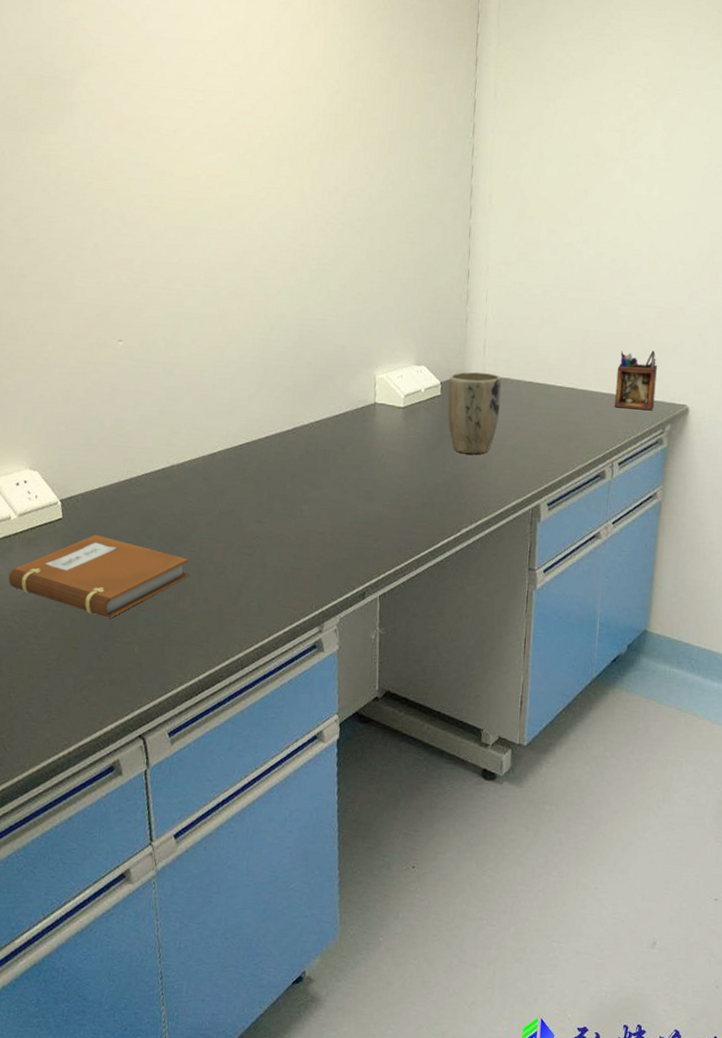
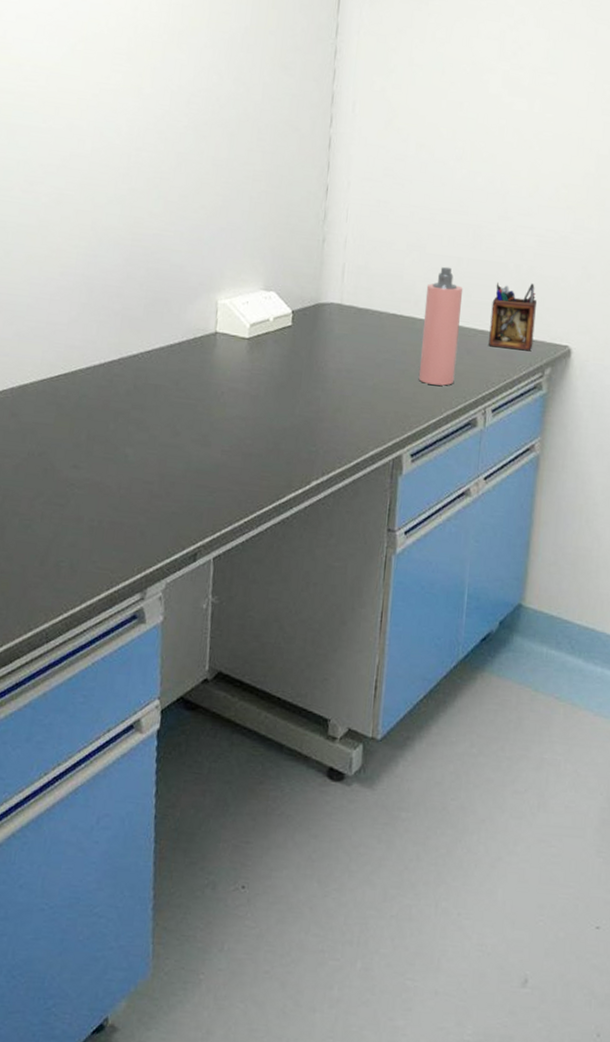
plant pot: present [447,371,501,454] -> none [299,300,361,395]
spray bottle: none [553,338,592,444] -> present [418,266,464,386]

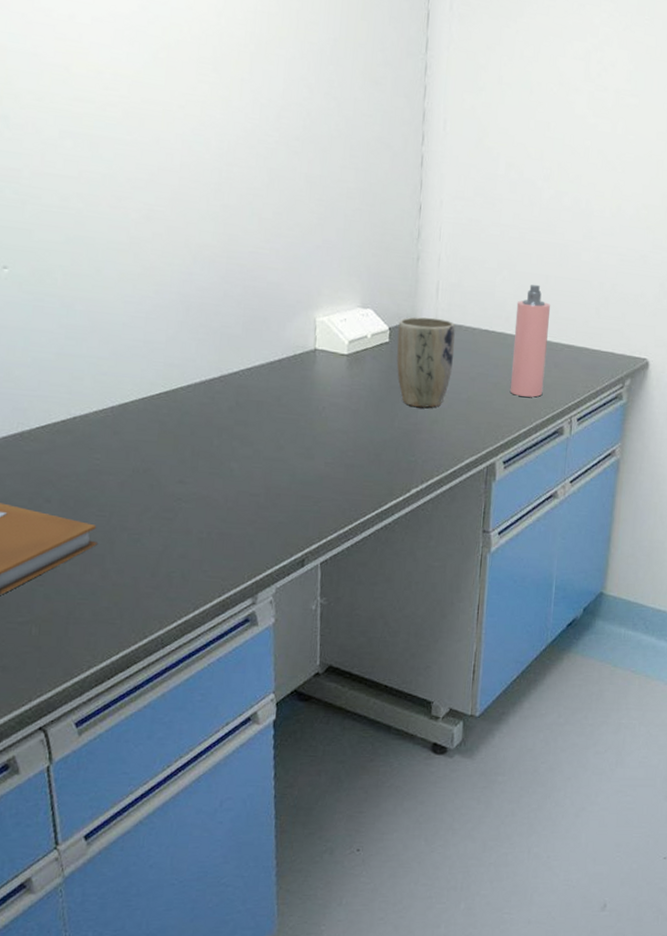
plant pot: none [299,300,361,395] -> present [396,317,455,408]
desk organizer: present [489,281,538,350] -> none [574,298,619,363]

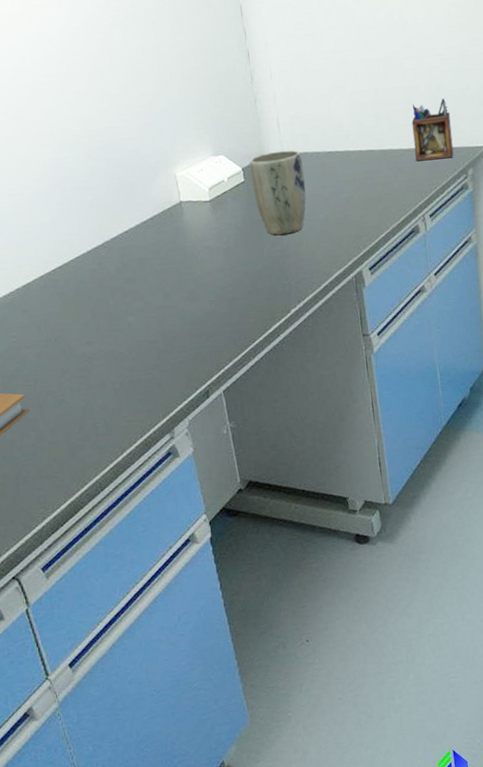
spray bottle: present [509,284,551,398] -> none [353,99,393,206]
desk organizer: none [574,298,619,363] -> present [412,98,454,162]

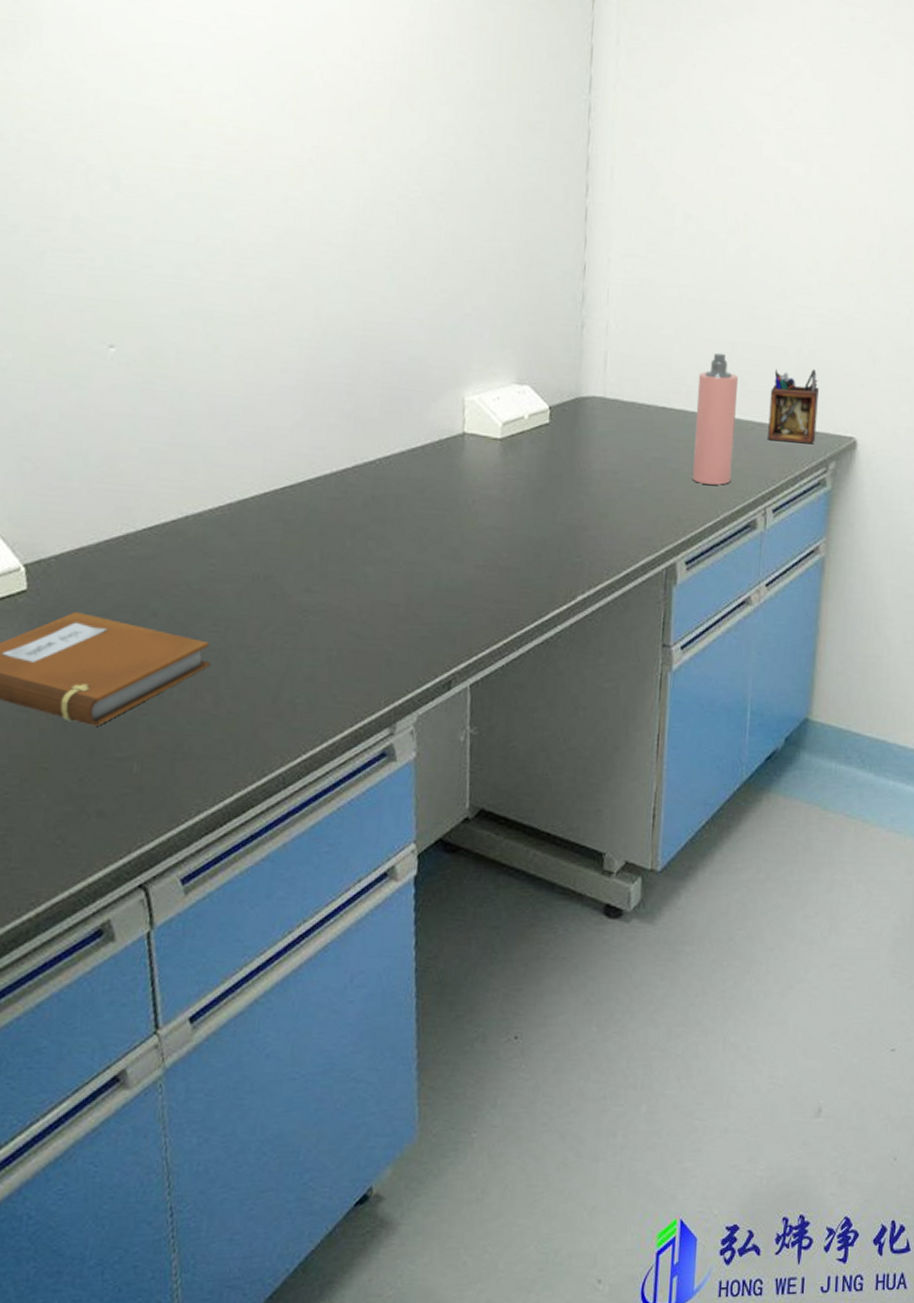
plant pot: present [249,150,306,235] -> none [558,393,627,499]
spray bottle: none [353,99,393,206] -> present [692,352,739,485]

